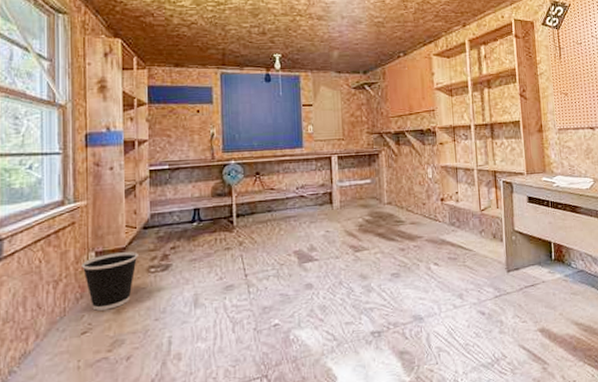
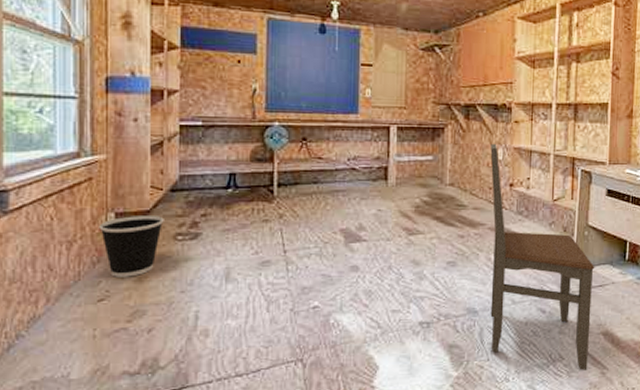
dining chair: none [420,163,530,367] -> present [490,143,594,370]

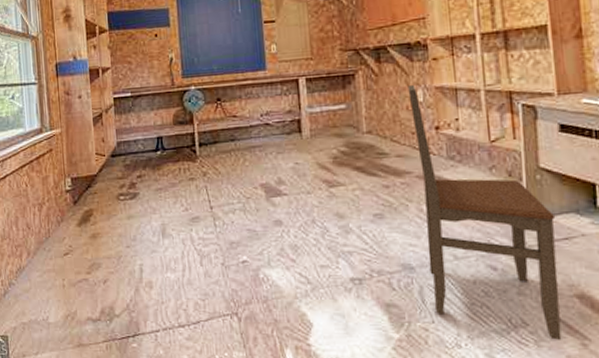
wastebasket: present [99,216,164,277] -> none [60,179,108,234]

